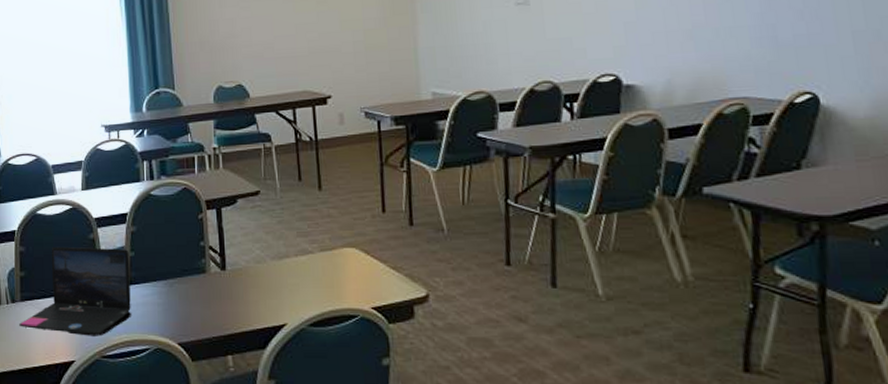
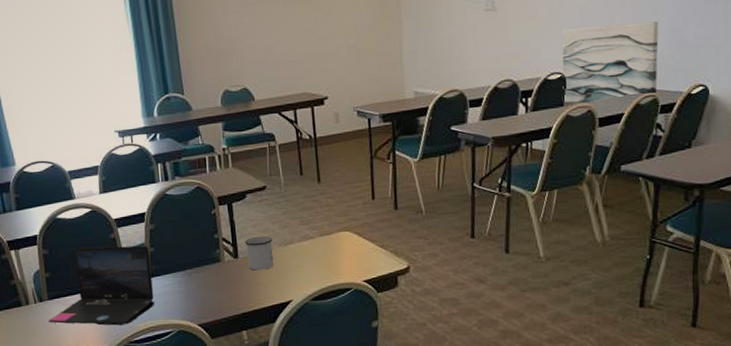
mug: none [233,246,267,286] -> present [244,236,274,271]
wall art: none [613,17,746,112] -> present [562,21,659,104]

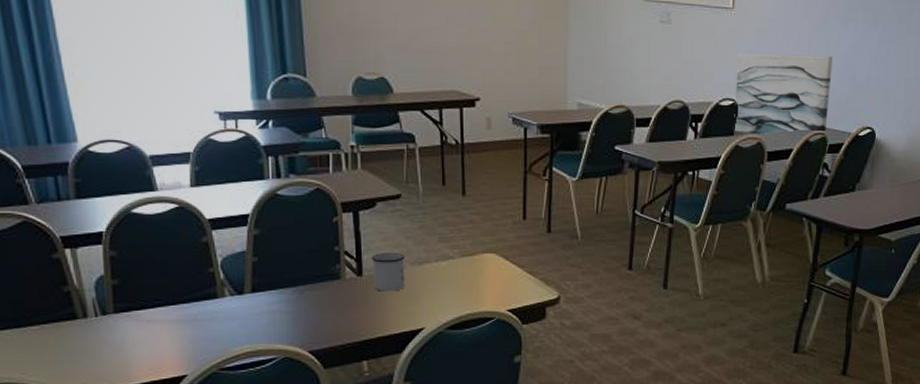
laptop: present [48,245,155,326] -> none [113,251,255,349]

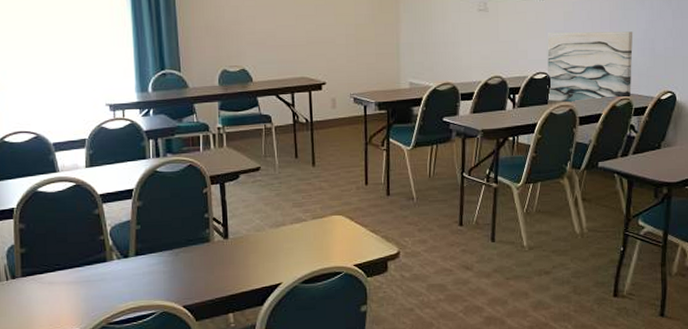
mug: present [371,252,405,292] -> none [235,217,265,252]

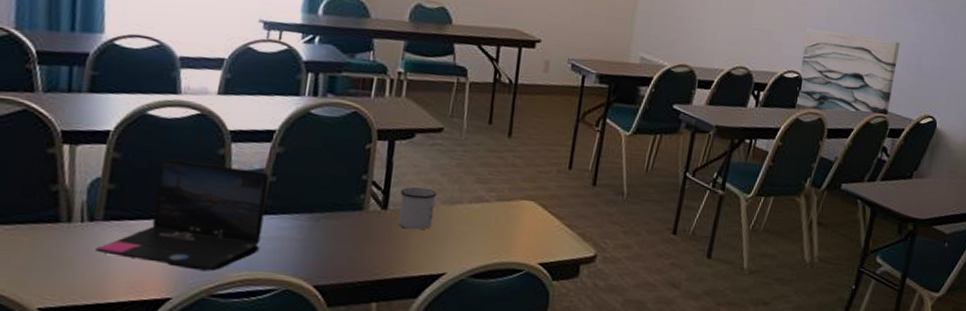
laptop: none [21,222,138,306] -> present [95,157,270,272]
mug: none [235,217,265,252] -> present [398,187,437,230]

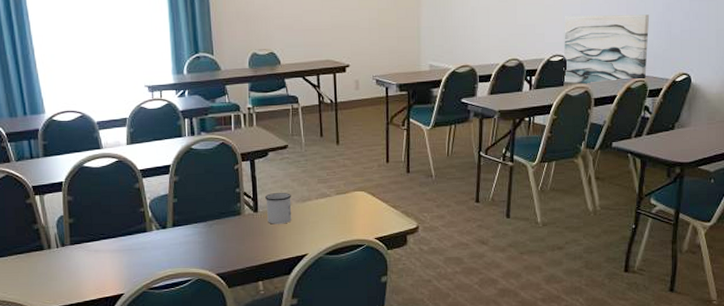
laptop: present [95,157,270,272] -> none [70,195,175,272]

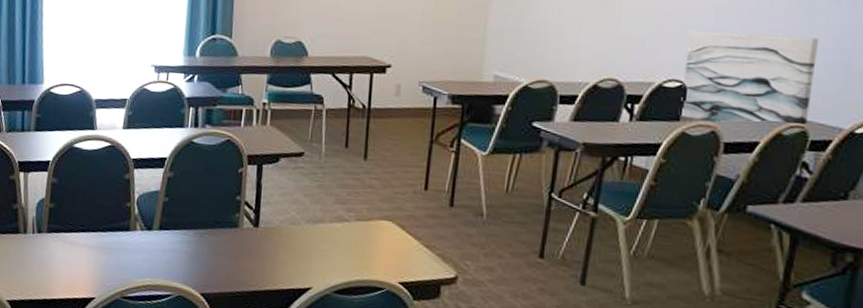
mug: present [264,192,292,224] -> none [268,207,301,247]

